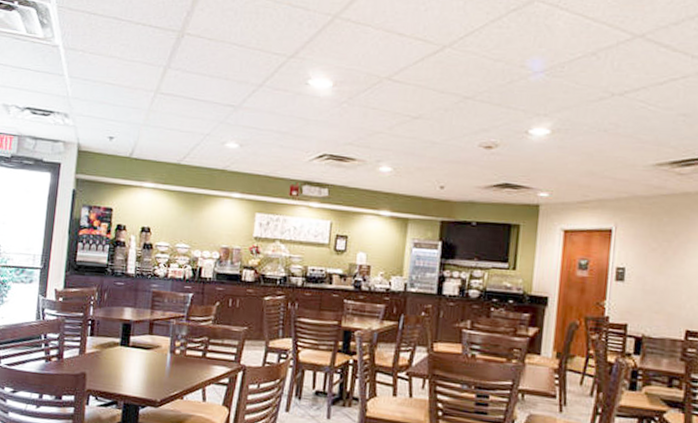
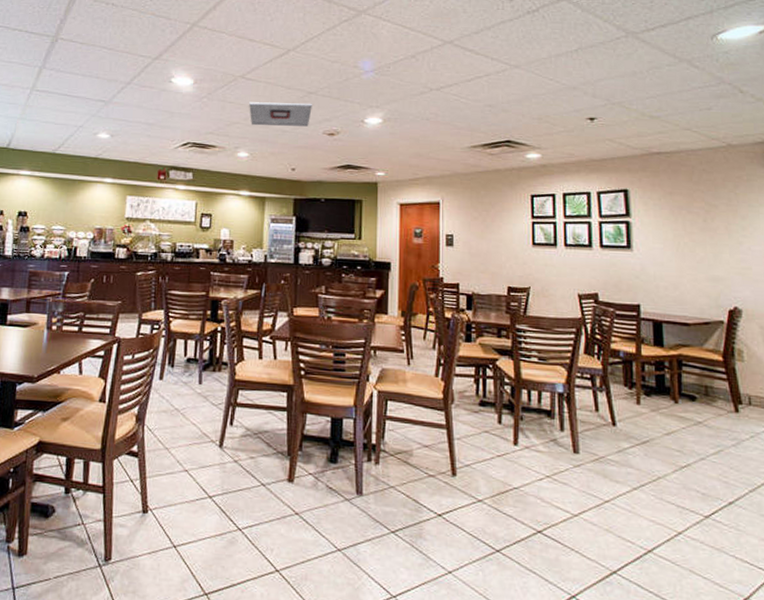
ceiling vent: none [394,108,468,138] -> present [249,102,312,127]

